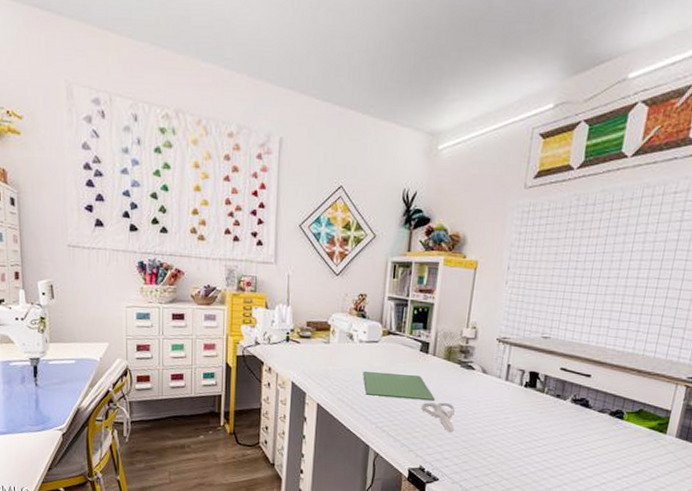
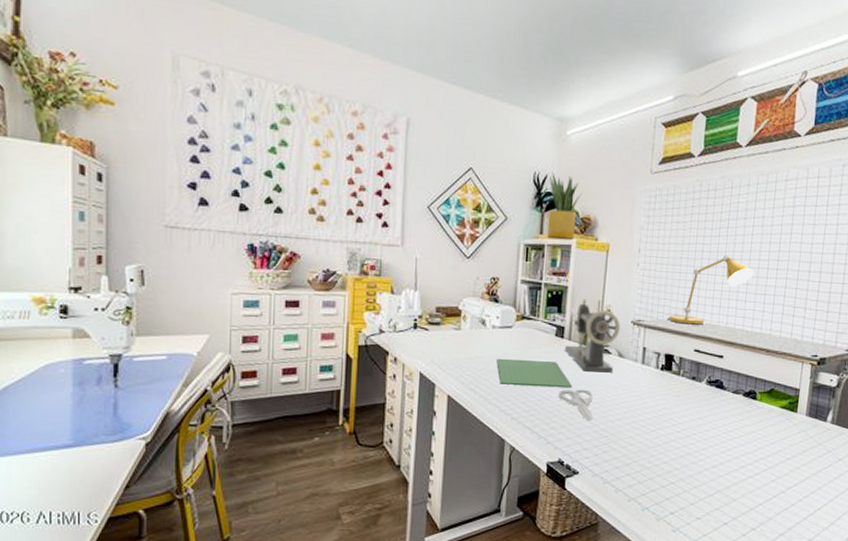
planter: none [414,188,452,258] -> present [546,172,583,241]
sewing machine: none [429,316,485,388] -> present [565,299,620,373]
desk lamp: none [534,272,631,344] -> present [667,254,754,325]

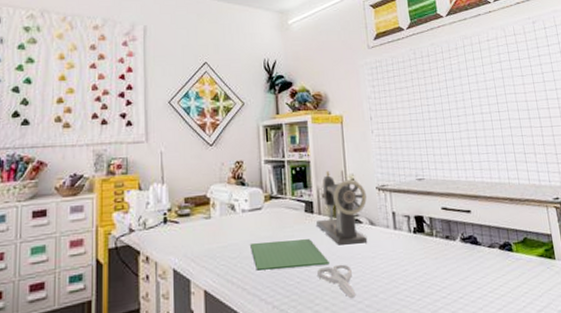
planter: present [546,172,583,241] -> none [279,57,310,118]
desk lamp: present [667,254,754,325] -> none [409,112,480,184]

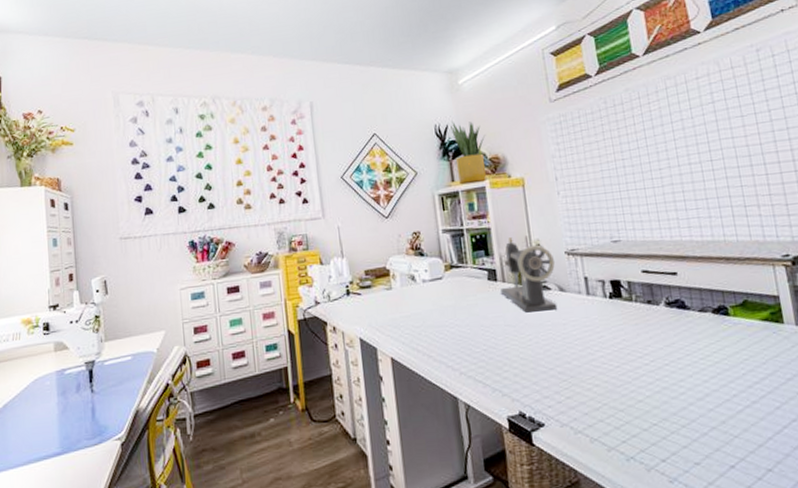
fabric swatch: present [250,239,331,270] -> none [433,307,518,339]
planter: none [279,57,310,118] -> present [451,121,487,185]
scissors: present [317,264,356,299] -> none [504,331,547,366]

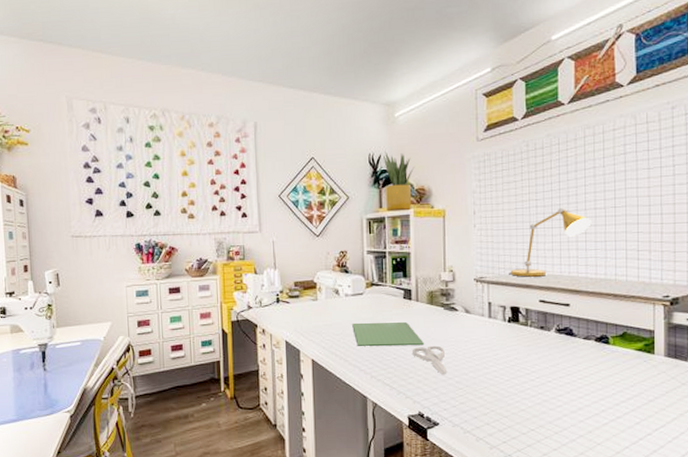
fabric swatch: none [433,307,518,339] -> present [352,322,425,346]
sewing machine: present [500,236,558,313] -> none [414,262,464,329]
scissors: none [504,331,547,366] -> present [412,345,448,375]
desk lamp: none [603,165,688,246] -> present [509,207,592,277]

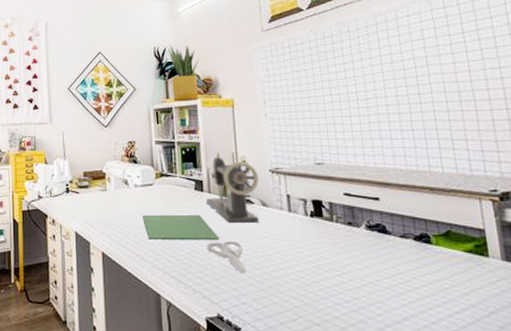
sewing machine: none [414,262,464,329] -> present [206,152,260,223]
desk lamp: present [509,207,592,277] -> none [307,95,394,168]

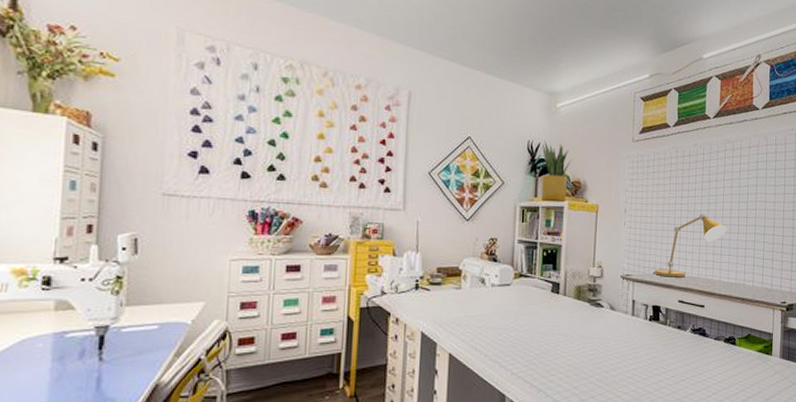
fabric swatch: present [142,214,220,239] -> none [496,315,569,340]
sewing machine: present [206,152,260,223] -> none [561,256,611,325]
scissors: present [207,241,247,274] -> none [556,342,589,373]
desk lamp: none [307,95,394,168] -> present [653,213,727,278]

